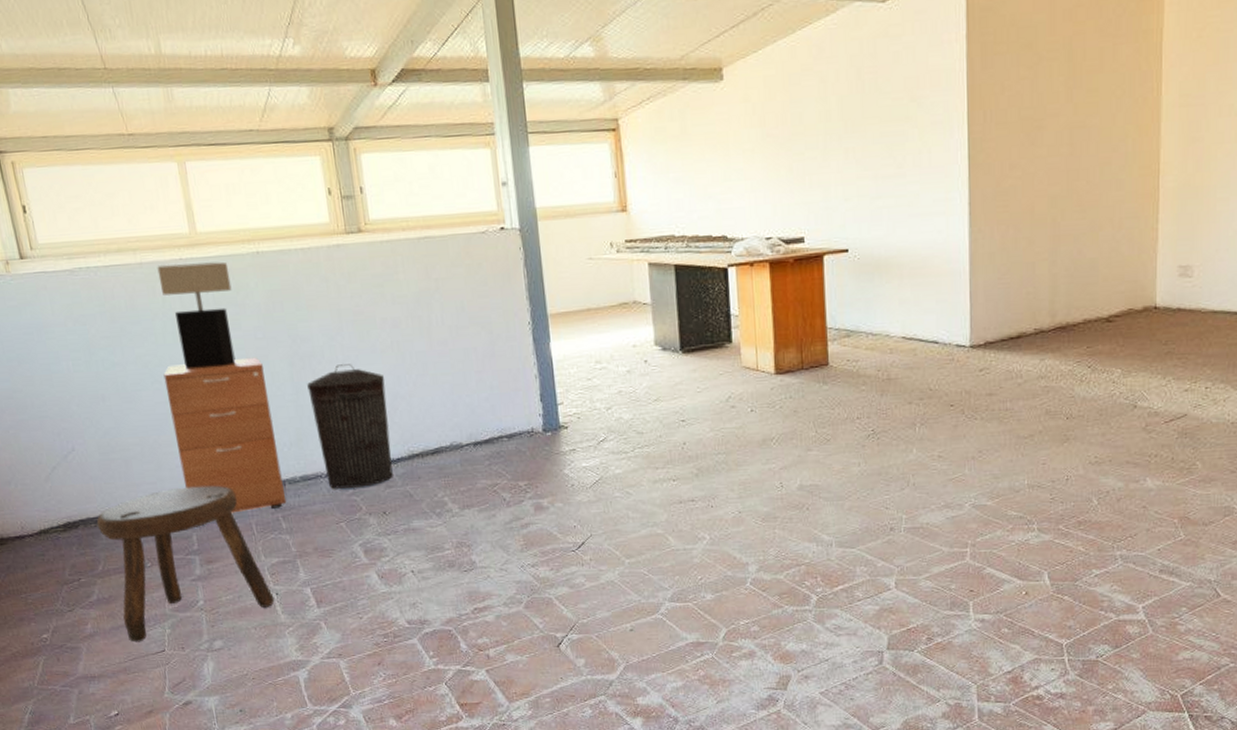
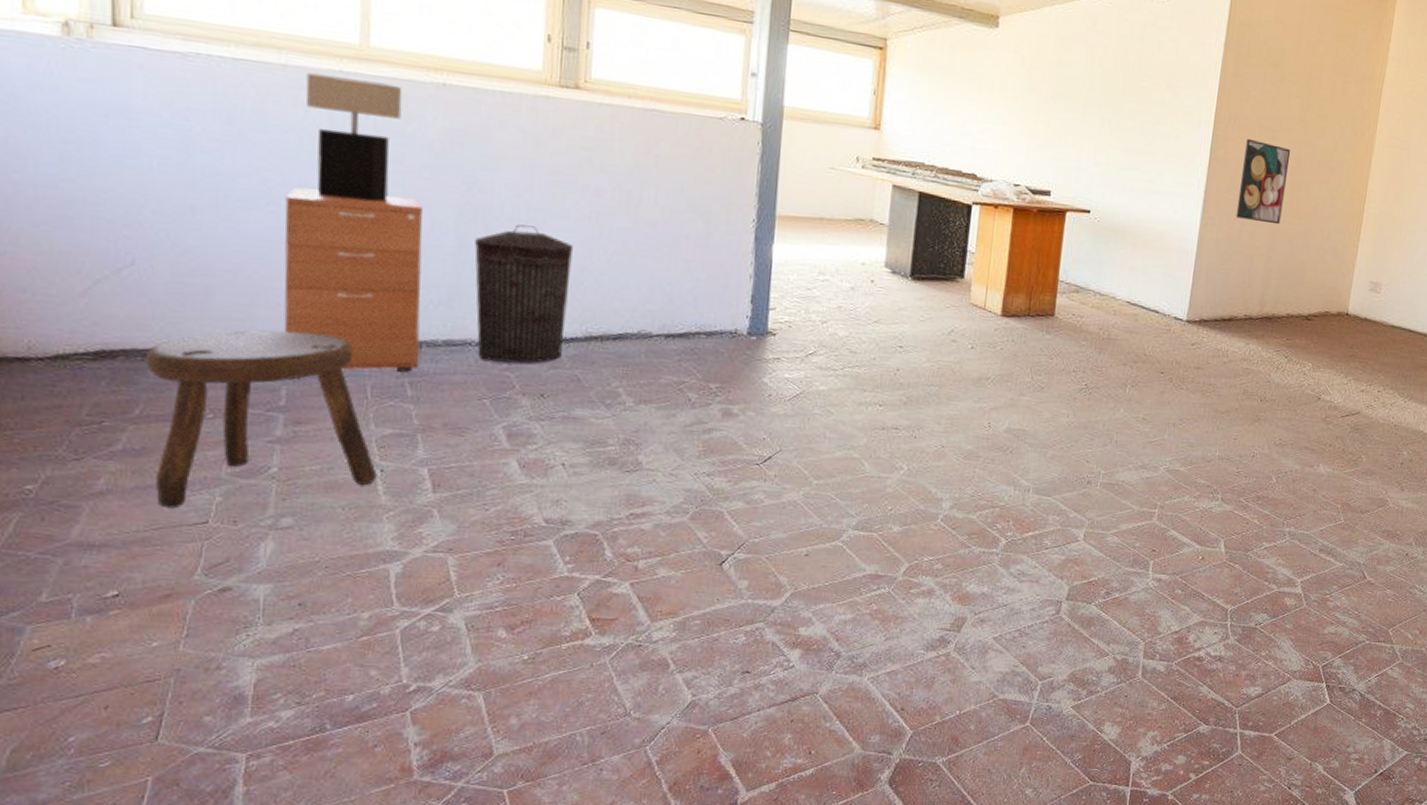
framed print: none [1007,134,1060,225] -> present [1235,138,1290,225]

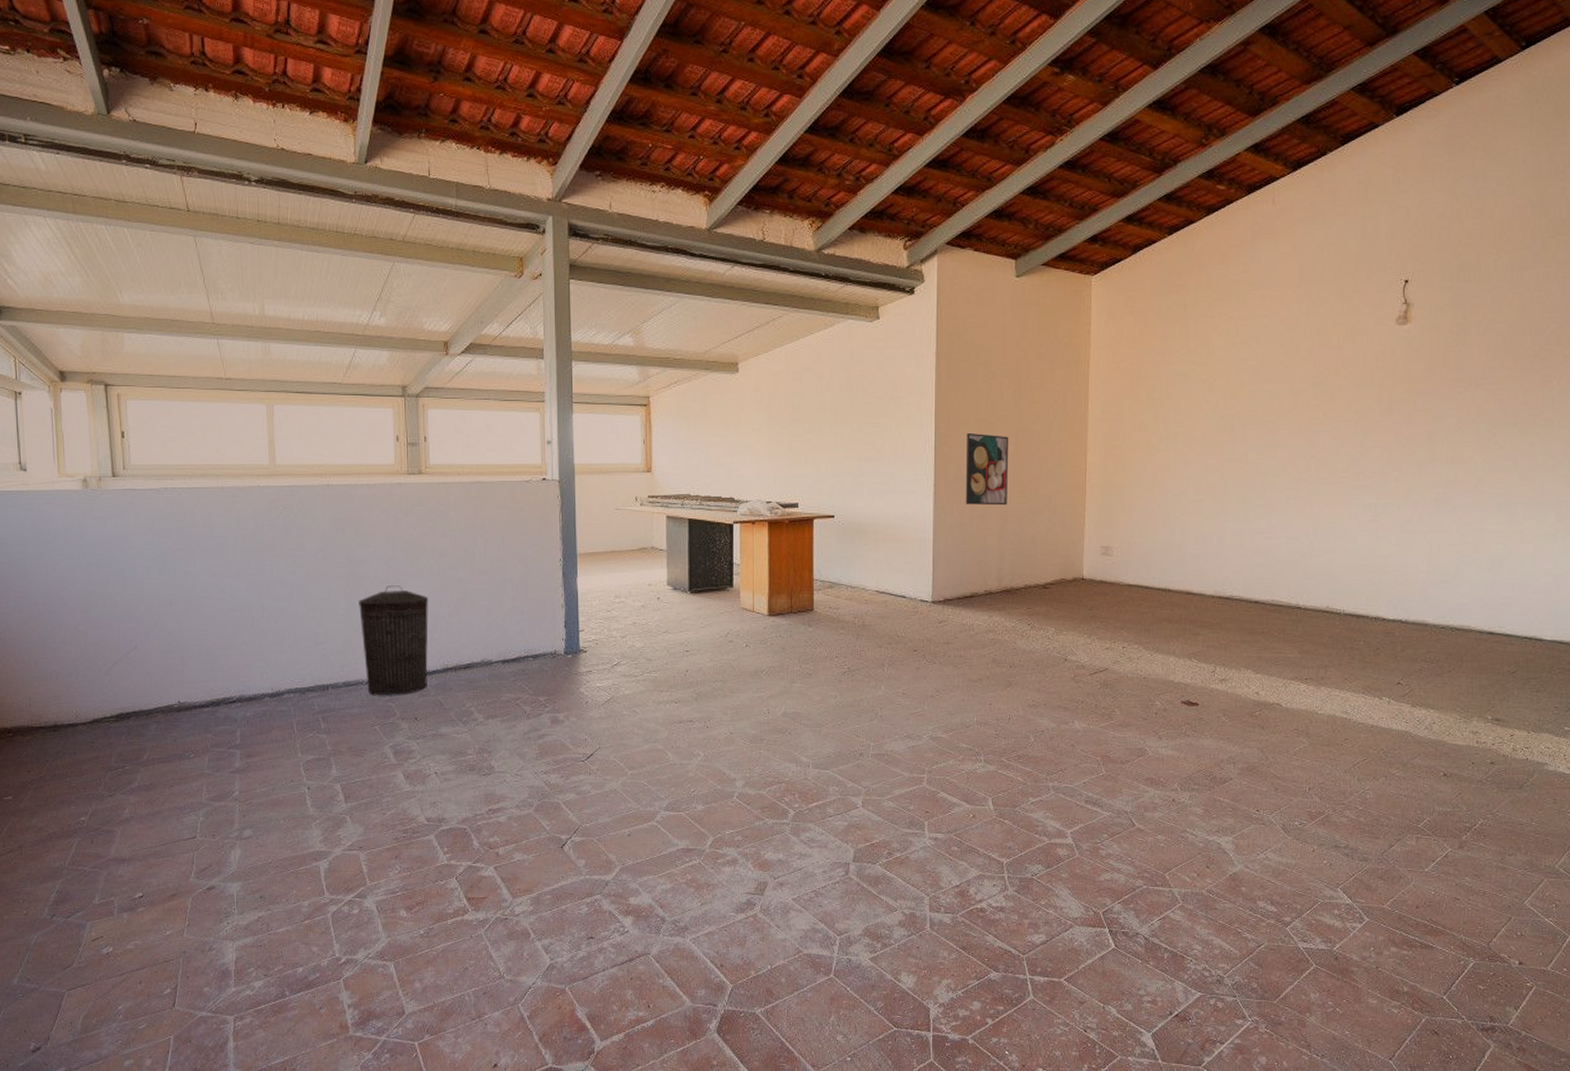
stool: present [145,330,377,509] -> none [148,686,306,828]
drawer unit: present [283,187,423,373] -> none [229,574,328,712]
table lamp: present [305,73,403,202] -> none [236,491,301,582]

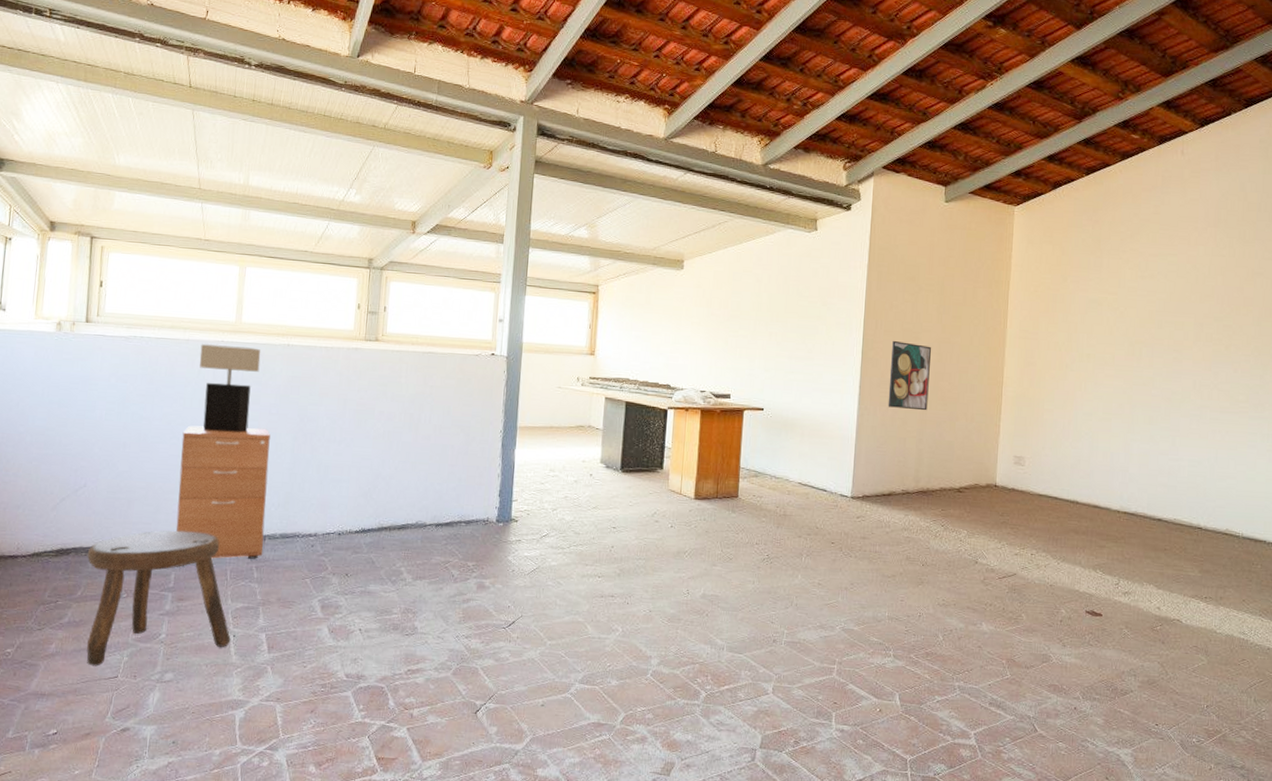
stool: none [148,686,306,828] -> present [87,530,231,667]
drawer unit: none [229,574,328,712] -> present [175,425,271,559]
table lamp: none [236,491,301,582] -> present [199,344,261,433]
trash can: present [359,586,428,695] -> none [303,444,371,550]

